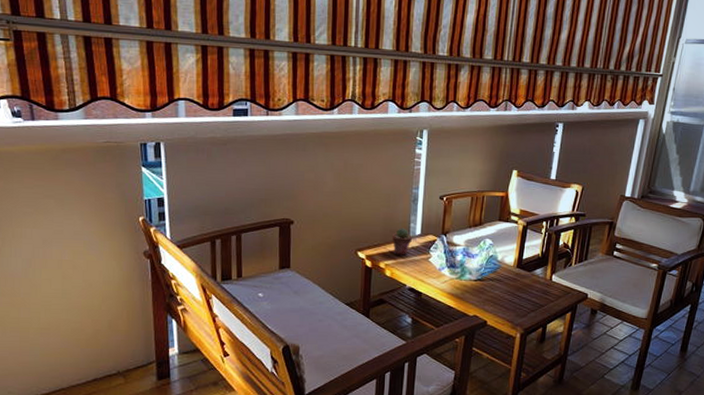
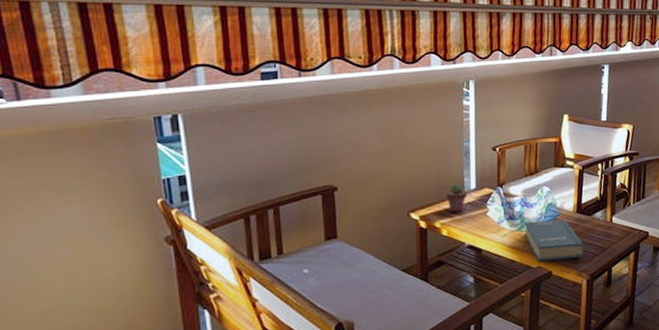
hardback book: none [463,271,521,312] -> present [524,219,585,262]

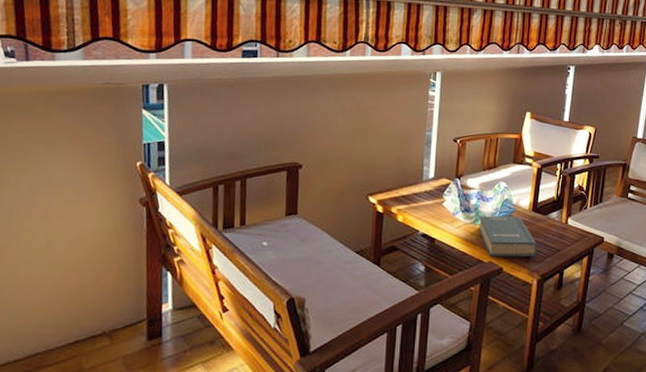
potted succulent: present [445,183,467,212] -> none [404,171,425,200]

